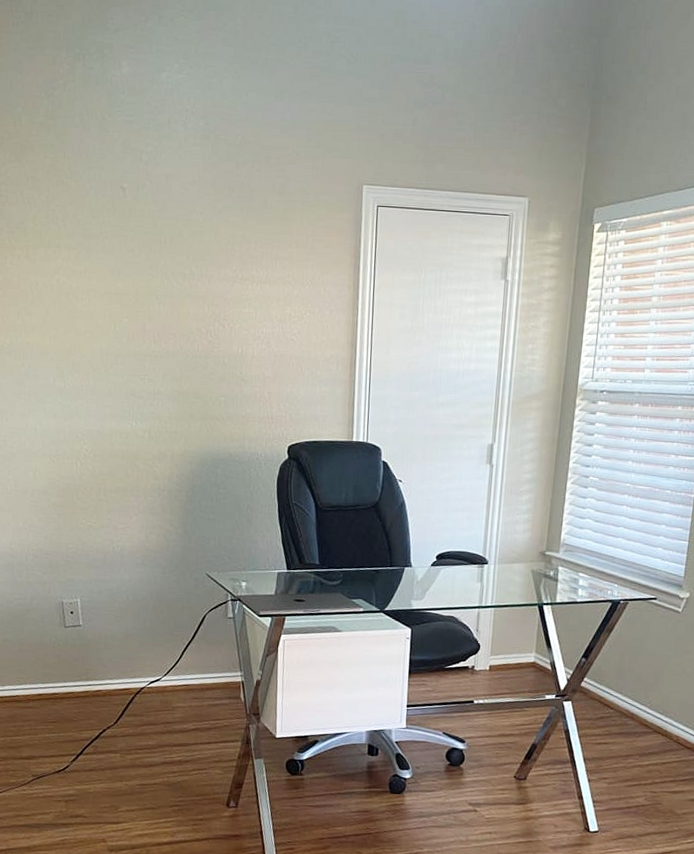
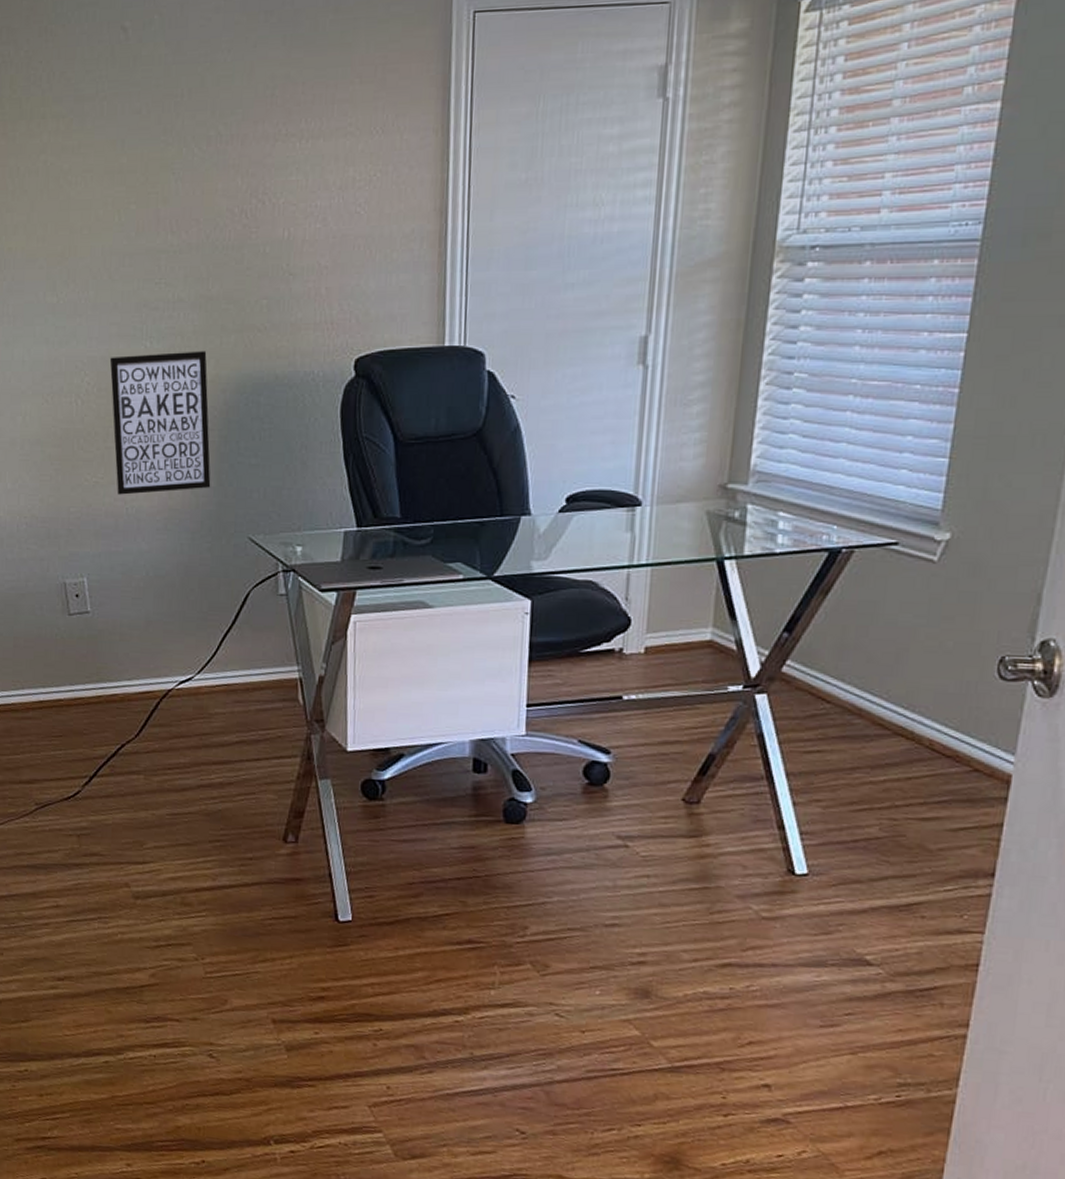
wall art: none [103,431,179,537] -> present [109,351,211,495]

